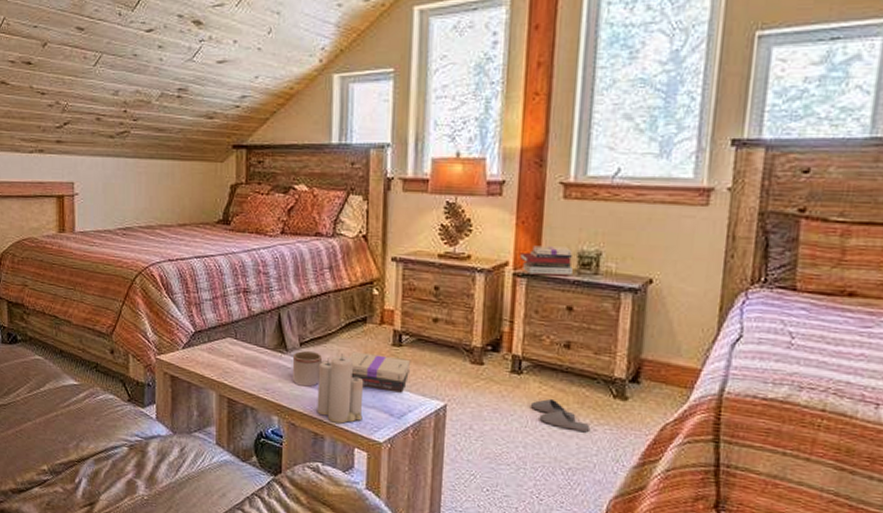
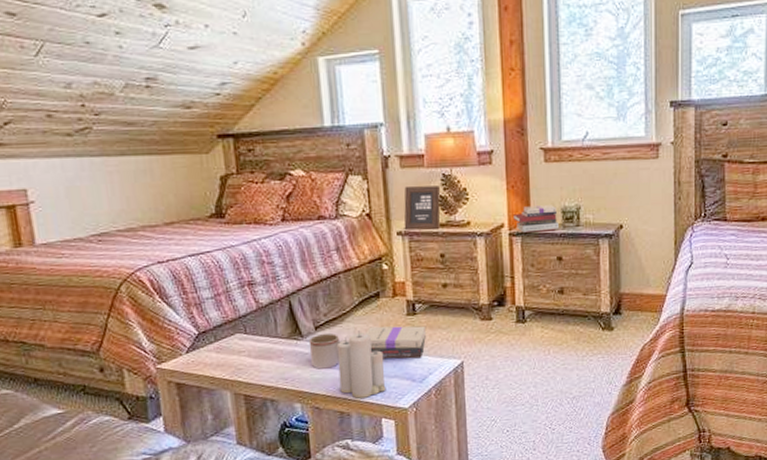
picture frame: none [399,212,442,261] -> present [403,185,441,231]
slippers: present [531,398,591,433] -> none [537,339,587,364]

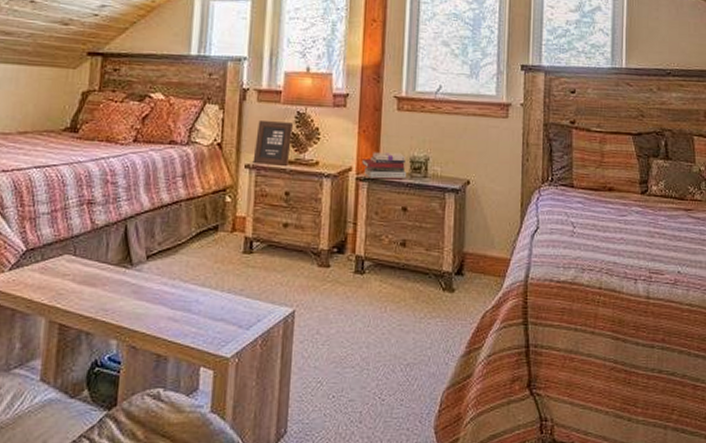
mug: present [308,333,347,369] -> none [135,263,177,303]
candle: present [336,330,386,399] -> none [161,264,213,341]
books: present [366,326,427,360] -> none [198,261,261,302]

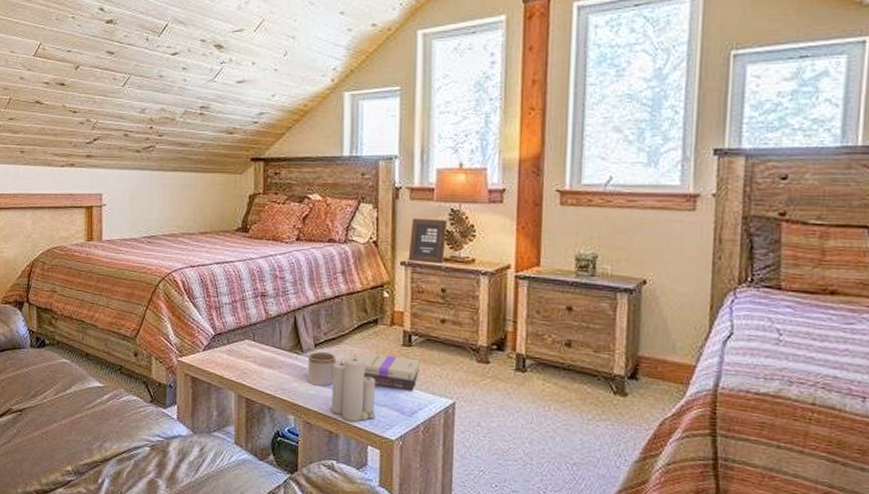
mug: none [135,263,177,303] -> present [307,351,342,387]
candle: none [161,264,213,341] -> present [331,354,376,422]
books: none [198,261,261,302] -> present [361,352,421,392]
books: present [362,152,407,180] -> none [521,249,572,278]

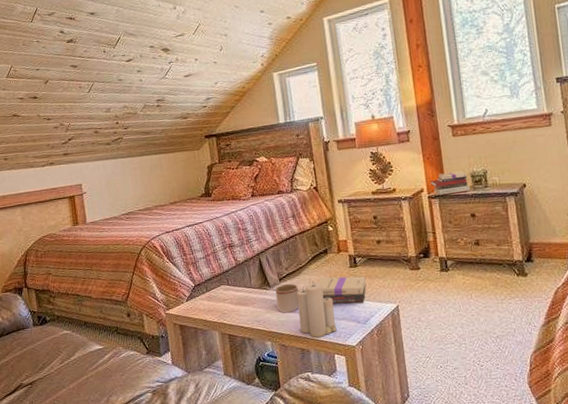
picture frame: present [408,219,447,264] -> none [342,161,372,199]
books: none [521,249,572,278] -> present [430,171,471,195]

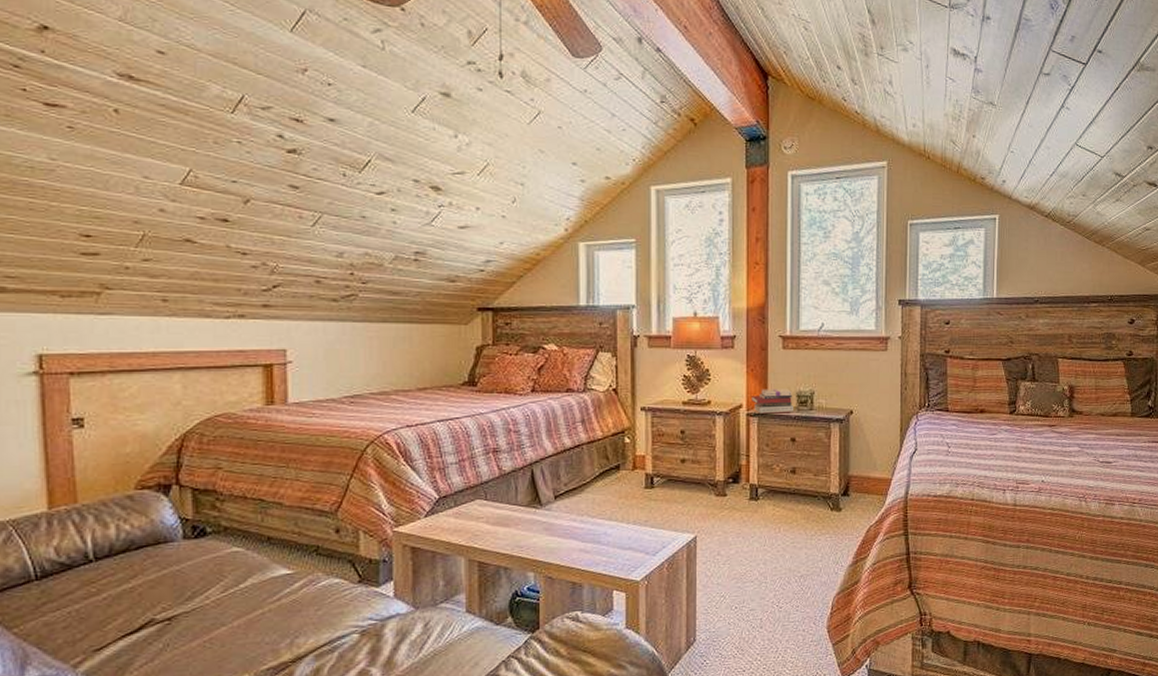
mug: present [275,283,304,313] -> none [547,502,584,539]
candle: present [296,281,337,338] -> none [574,501,620,570]
books: present [318,276,367,305] -> none [604,498,663,532]

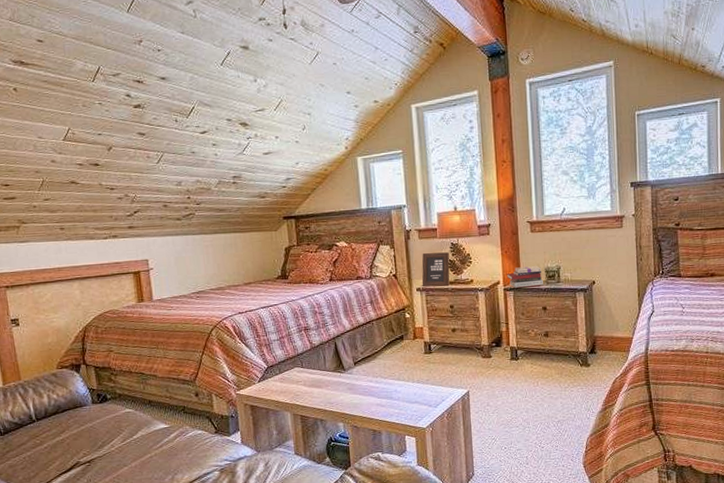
picture frame: none [648,366,684,408] -> present [421,252,450,287]

